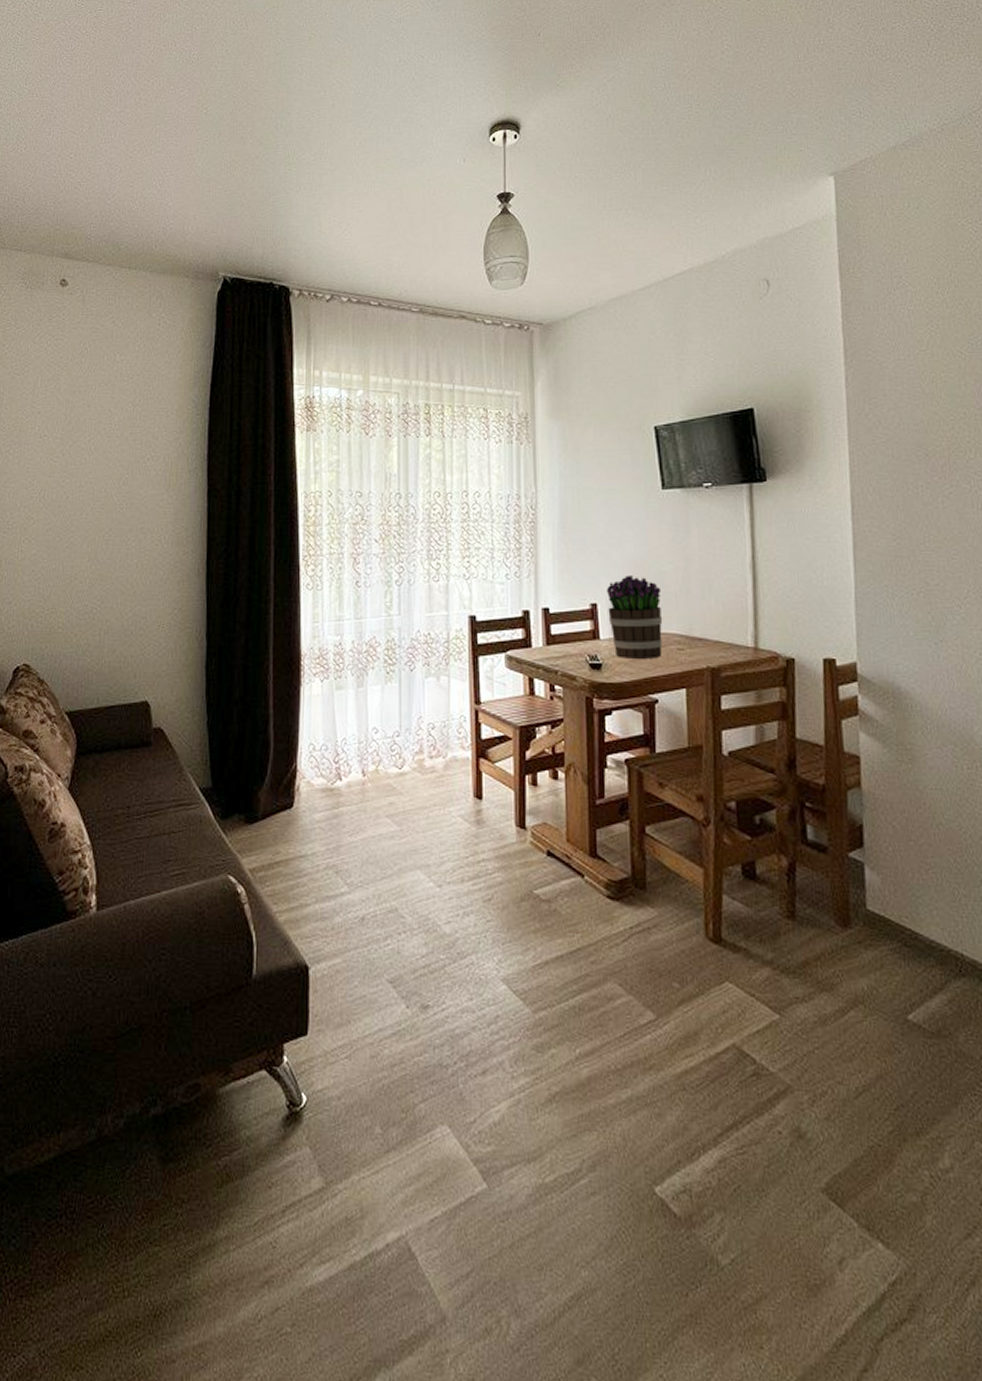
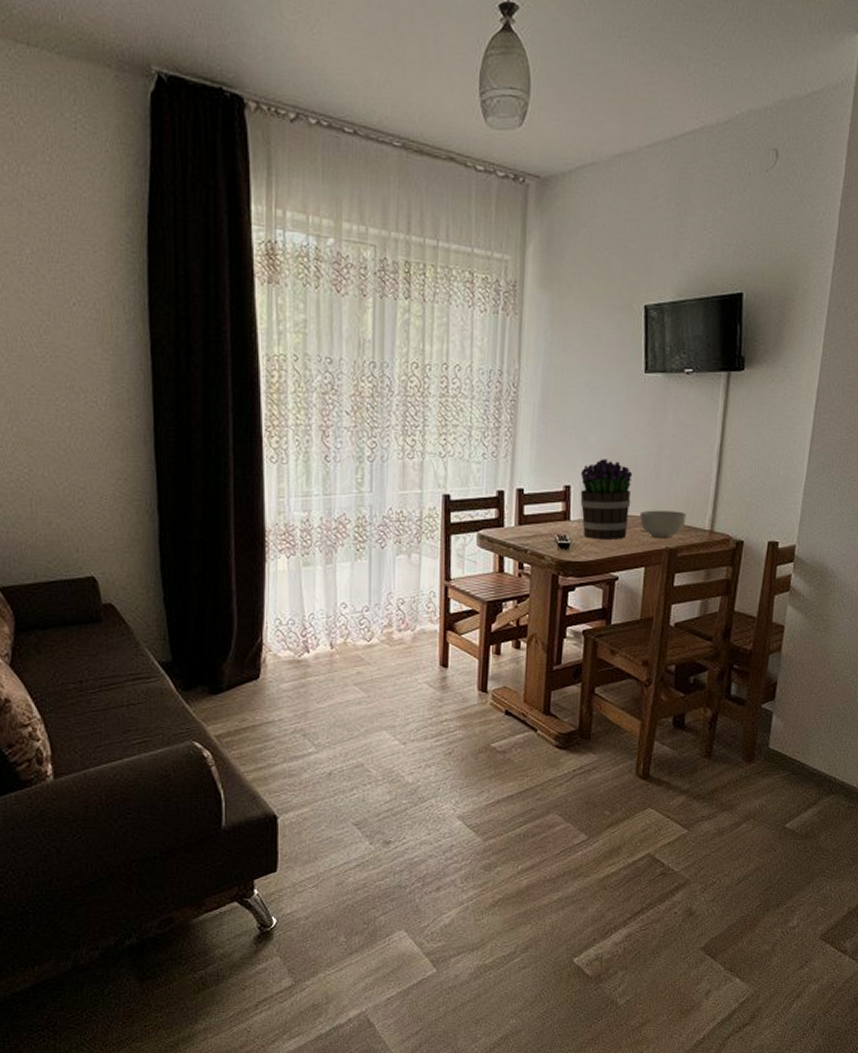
bowl: none [673,627,726,658] -> present [639,510,686,539]

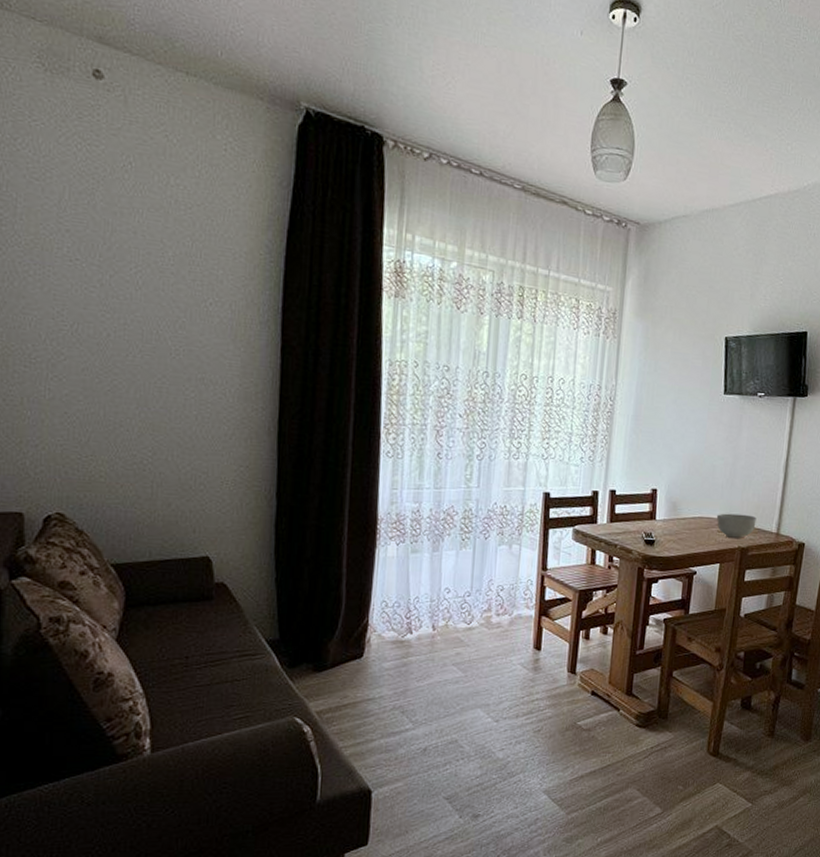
bouquet: present [580,459,633,540] -> none [665,467,712,538]

